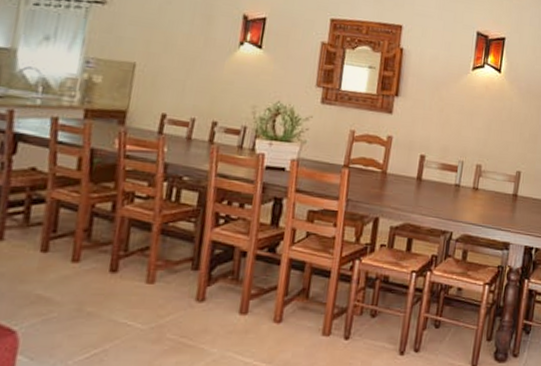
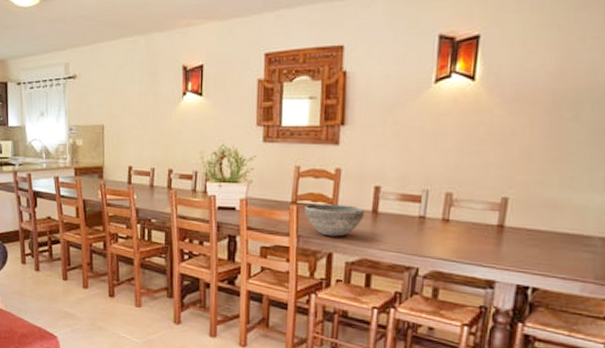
bowl: none [356,168,410,202] -> present [305,203,364,237]

